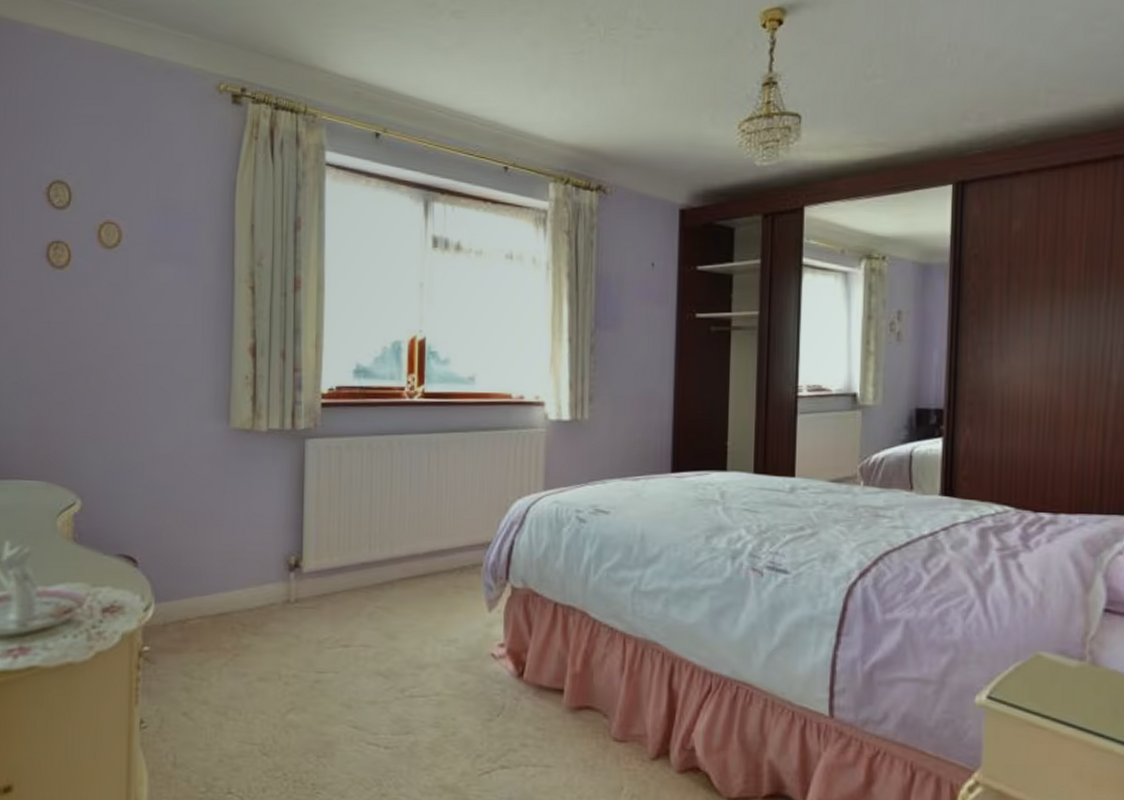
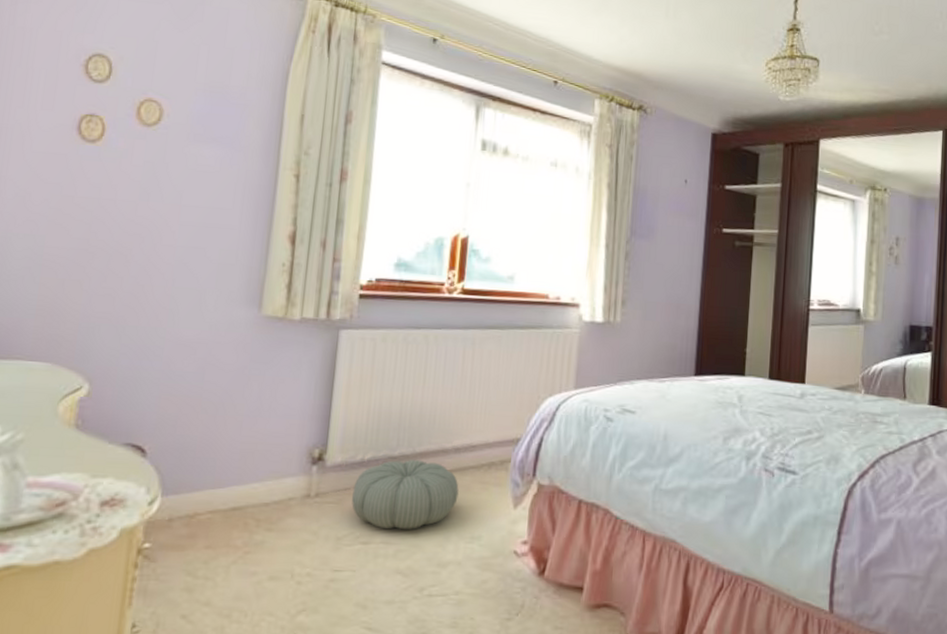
pouf: none [330,565,433,633] -> present [352,460,459,529]

